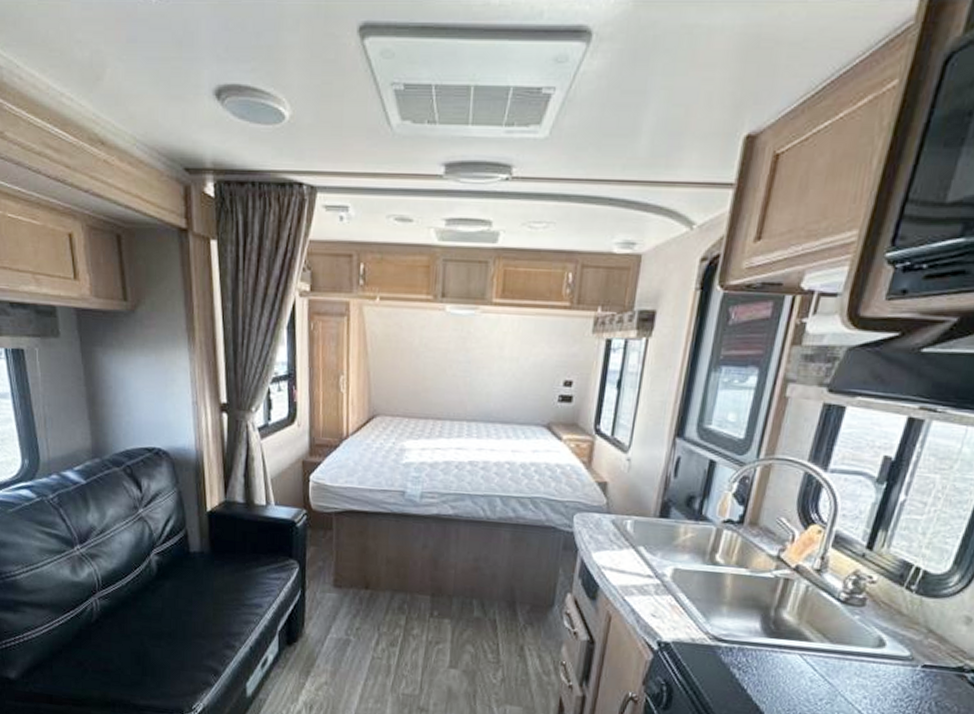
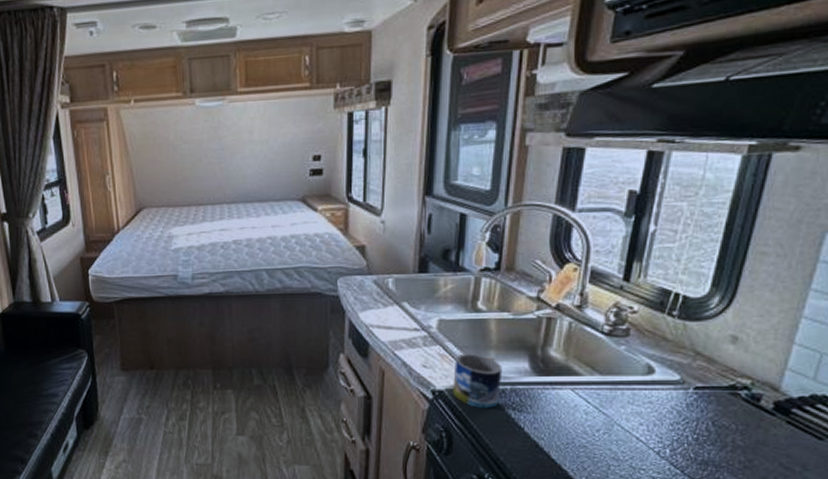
mug: none [679,606,733,667] -> present [453,353,503,409]

